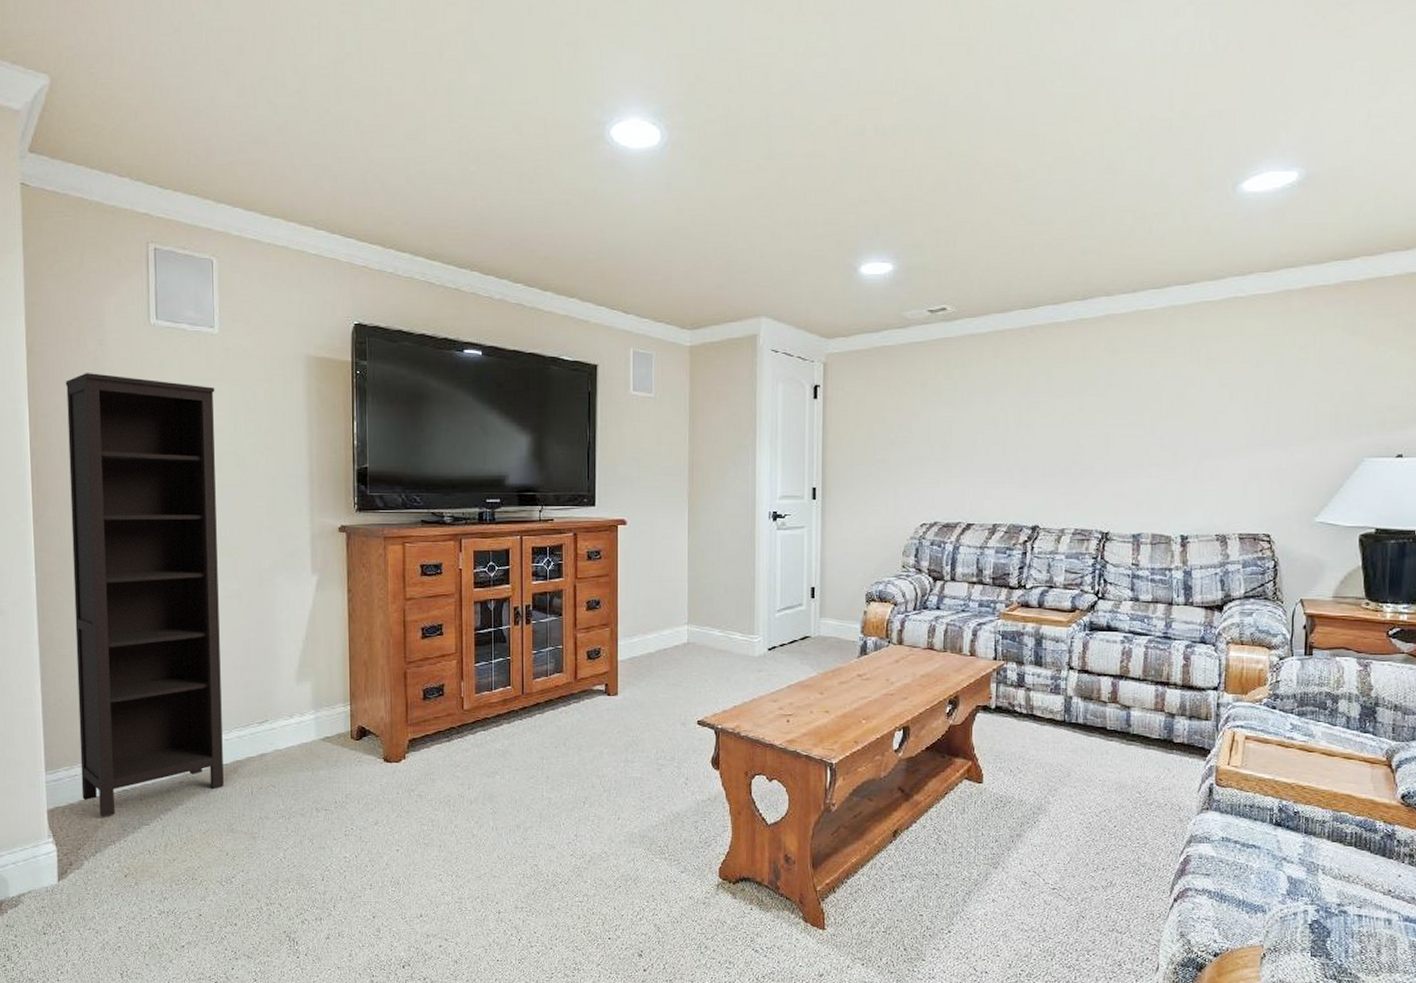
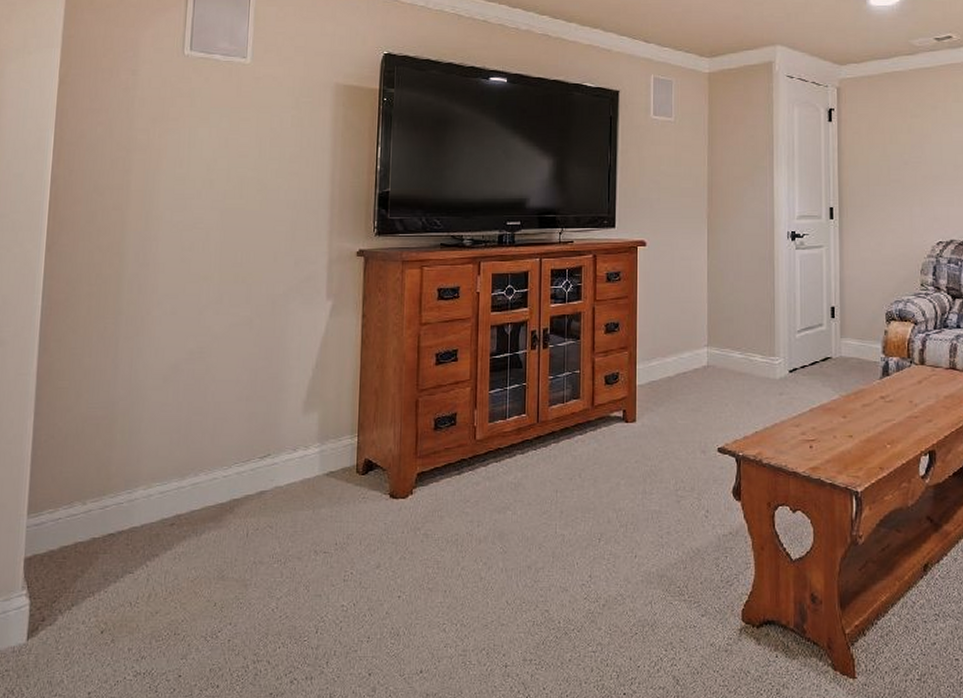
bookcase: present [65,373,224,817] -> none [64,102,243,565]

